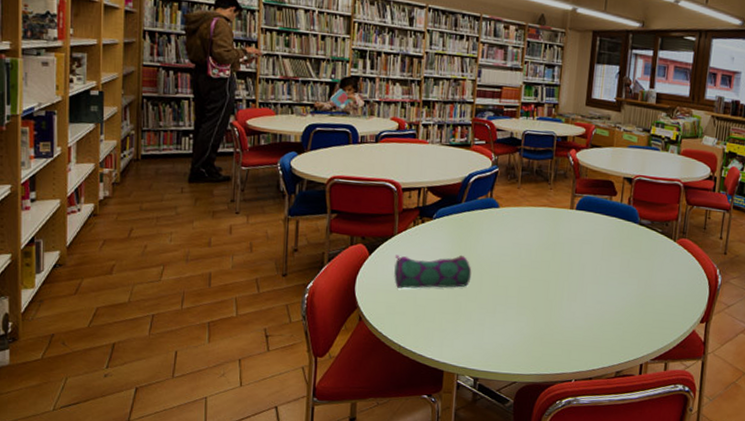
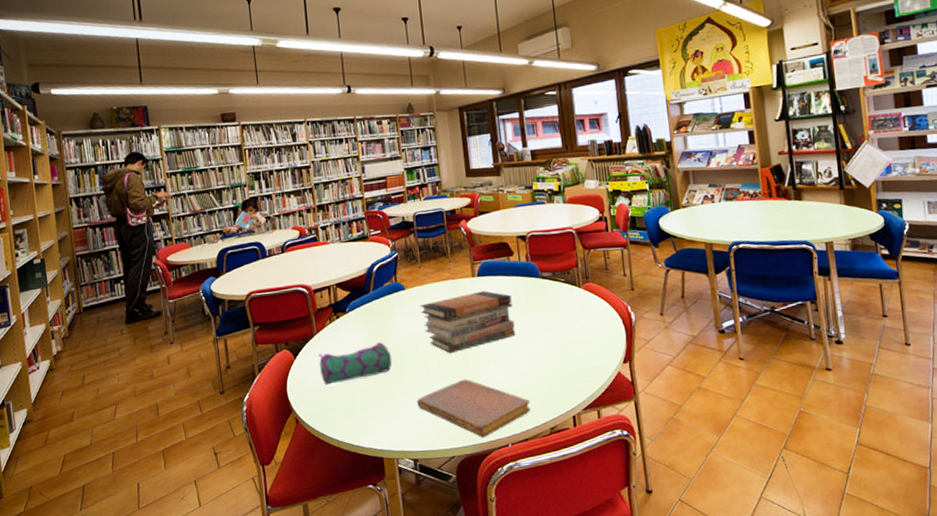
notebook: none [488,308,602,369] -> present [417,379,531,438]
book stack: none [510,224,606,281] -> present [420,291,516,354]

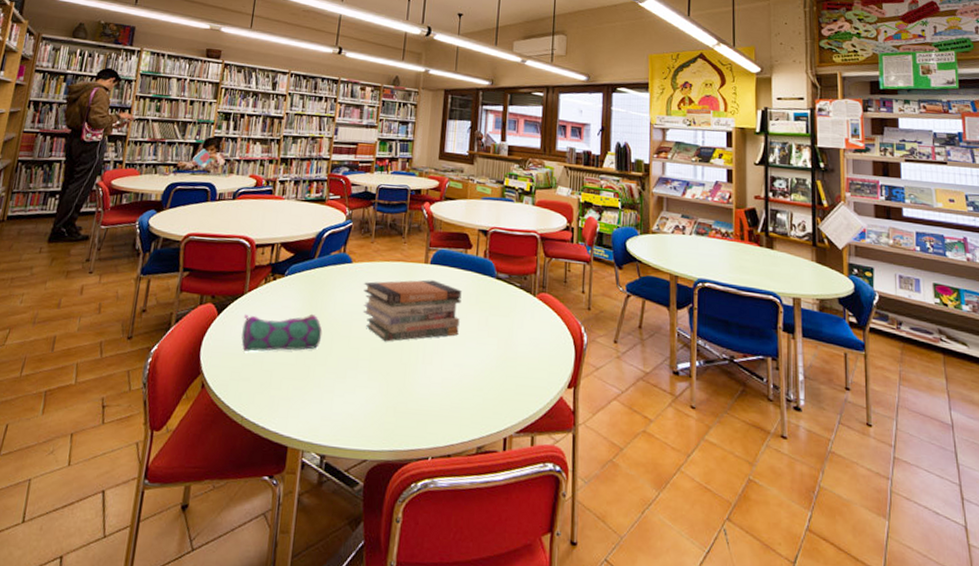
notebook: present [417,379,531,438] -> none [338,373,461,445]

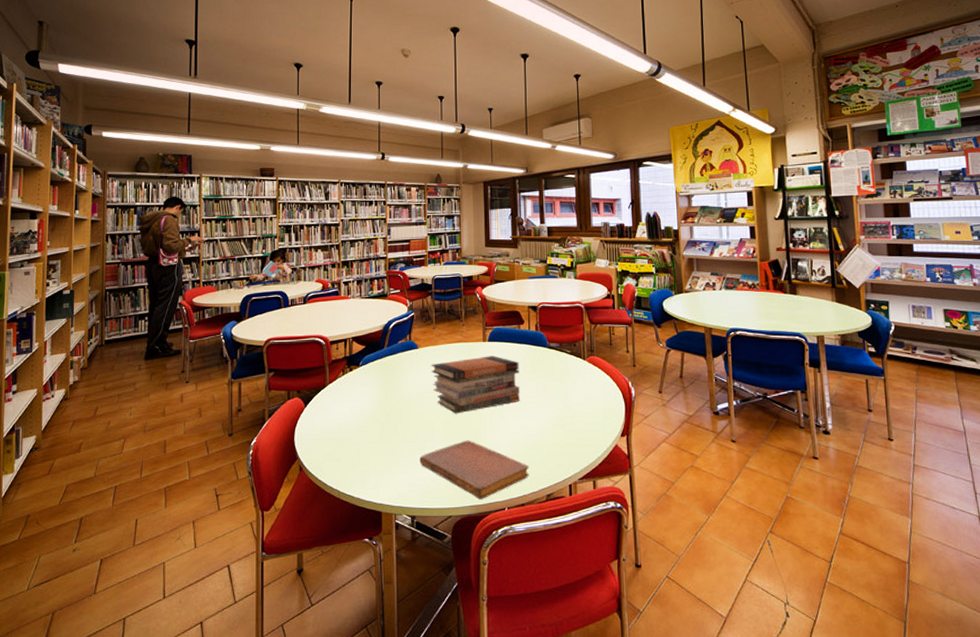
pencil case: present [241,313,323,351] -> none [329,396,399,435]
notebook: none [338,373,461,445] -> present [420,440,529,500]

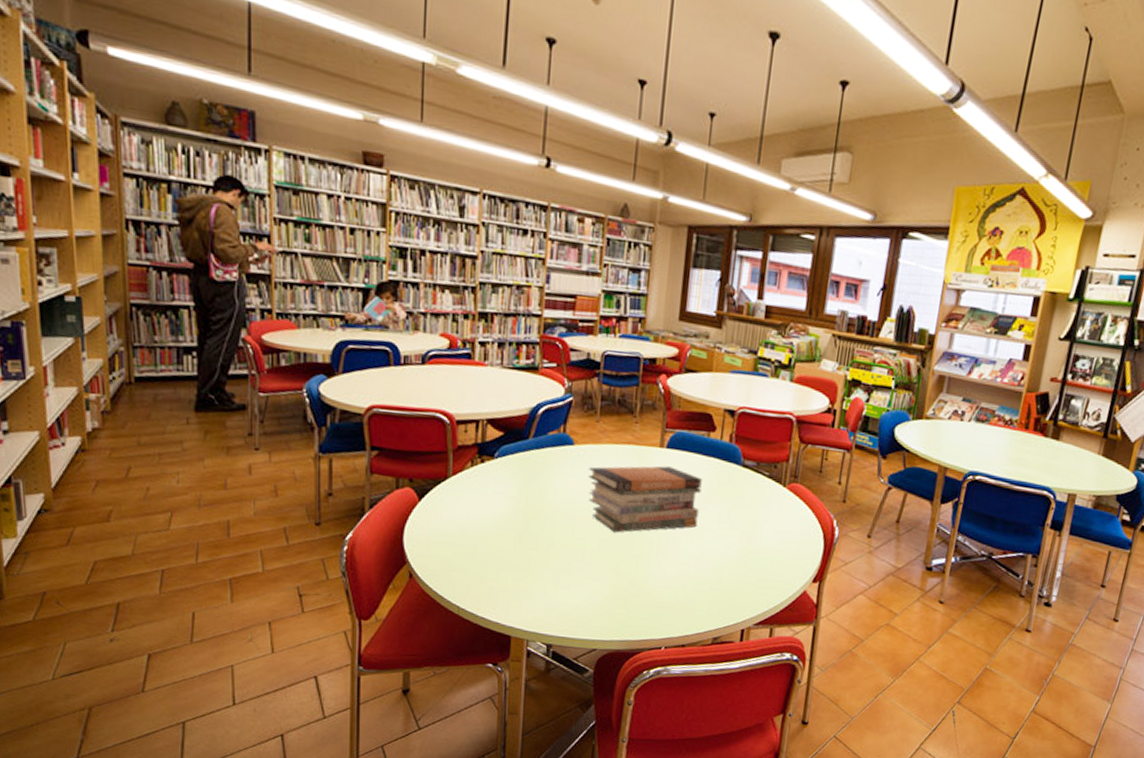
notebook: present [420,440,529,500] -> none [563,565,697,635]

